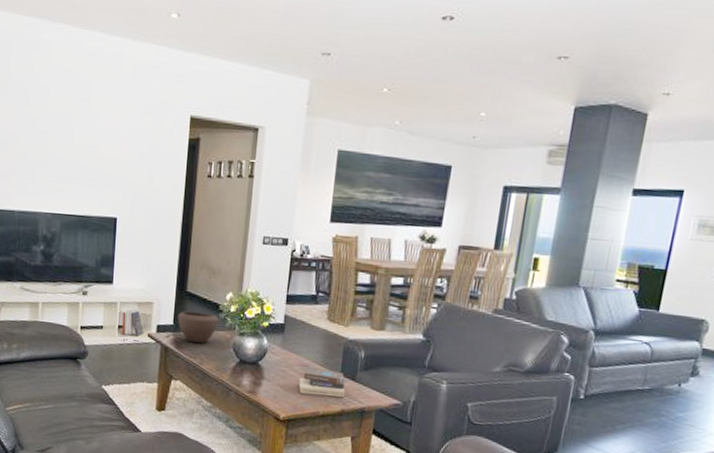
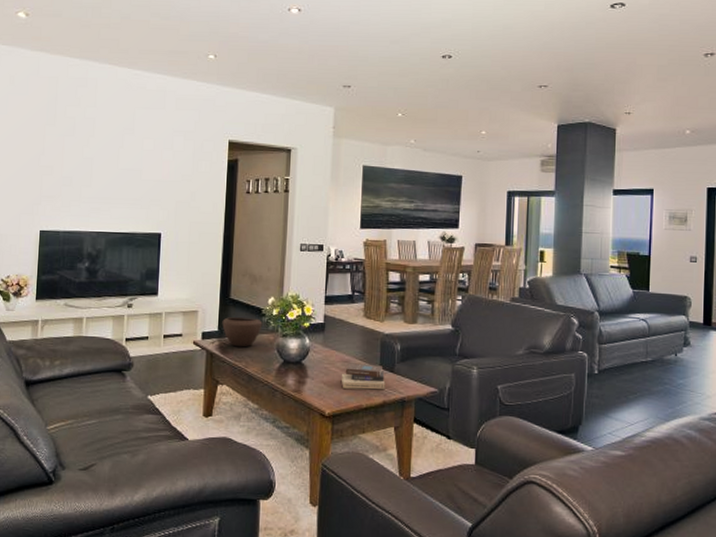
books: present [121,307,143,337] -> none [167,316,189,345]

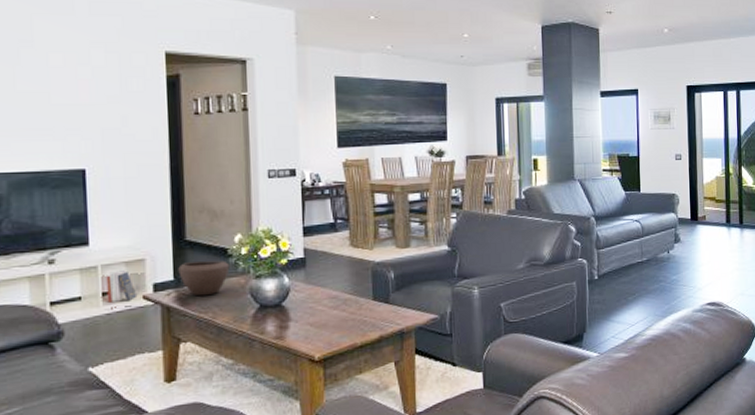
books: none [167,316,189,345] -> present [106,268,136,303]
books: present [341,363,386,390] -> none [329,297,381,328]

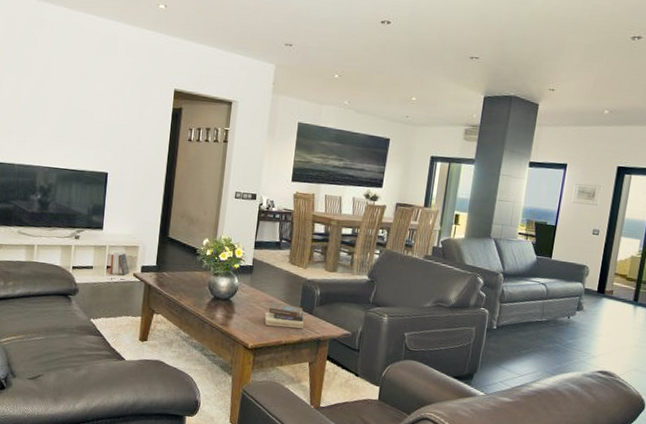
bowl: present [178,260,230,296] -> none [160,254,197,283]
books: none [329,297,381,328] -> present [264,303,304,329]

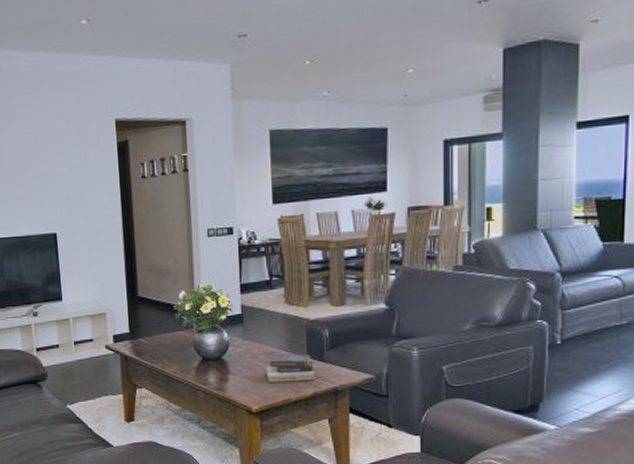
books: present [109,250,129,276] -> none [76,320,100,350]

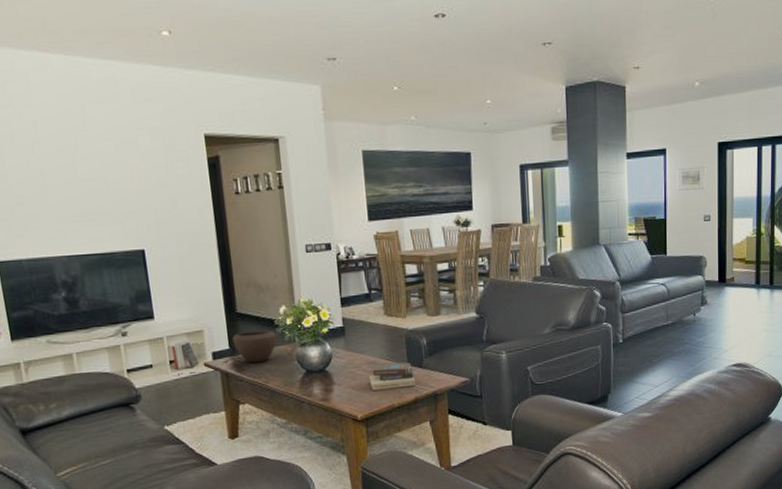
books: none [76,320,100,350] -> present [171,339,198,370]
bowl: none [133,315,176,348] -> present [232,330,278,363]

